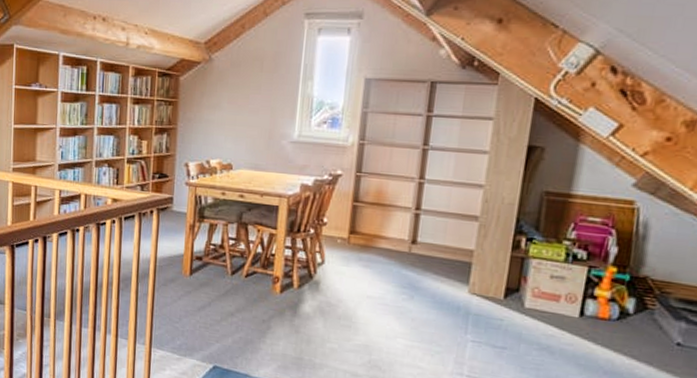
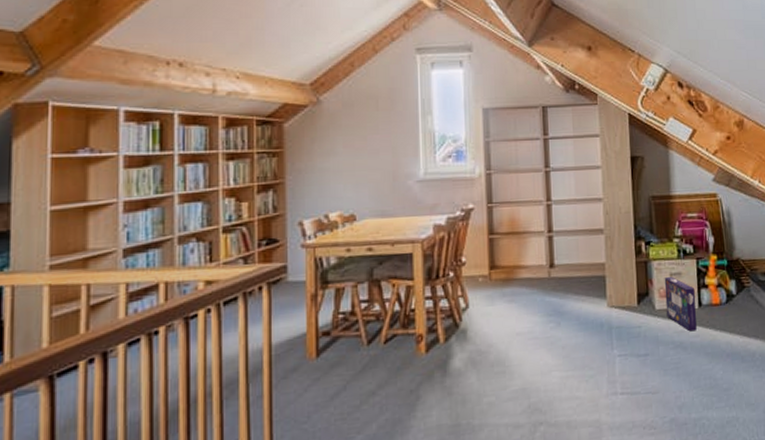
toy box: none [536,278,579,339] -> present [664,277,697,332]

